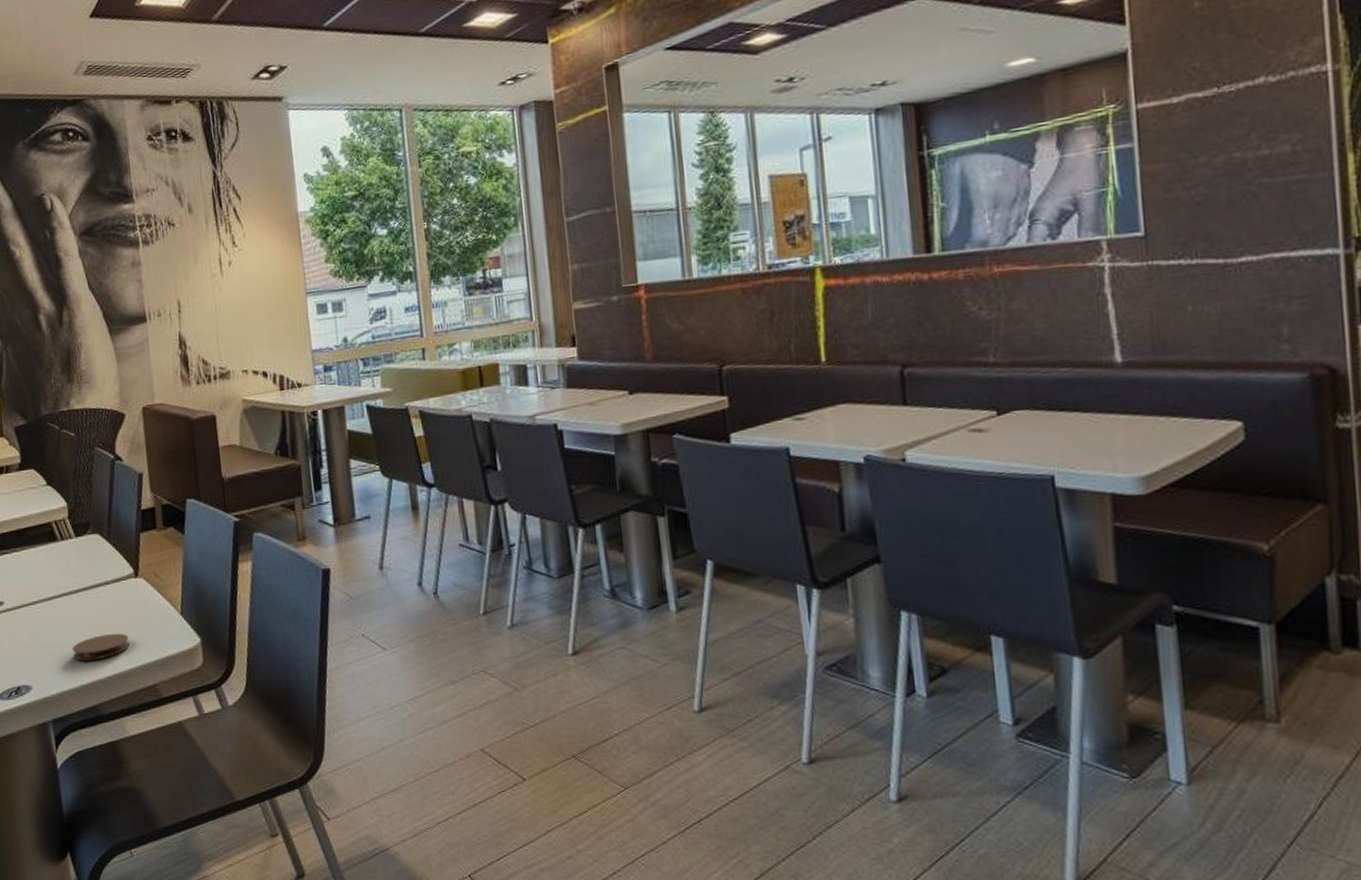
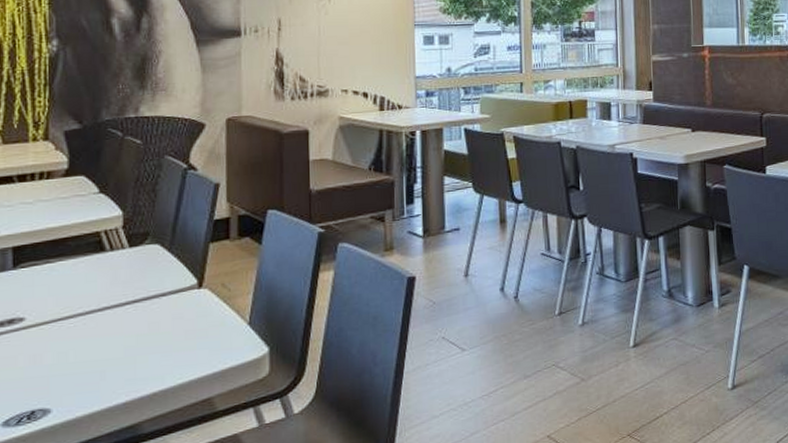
coaster: present [72,633,130,661] -> none [110,346,184,378]

